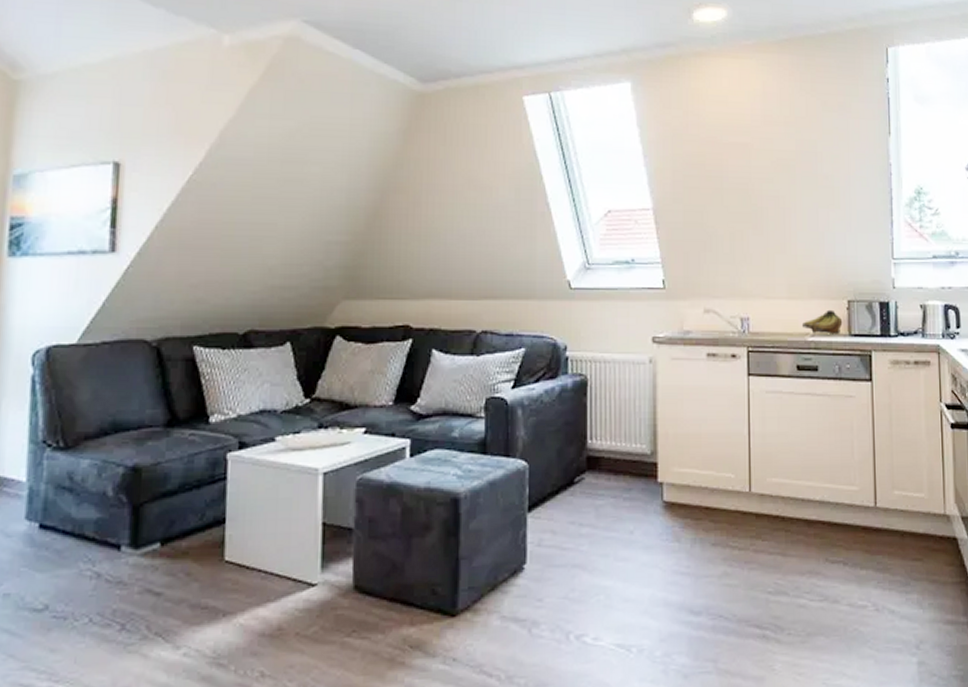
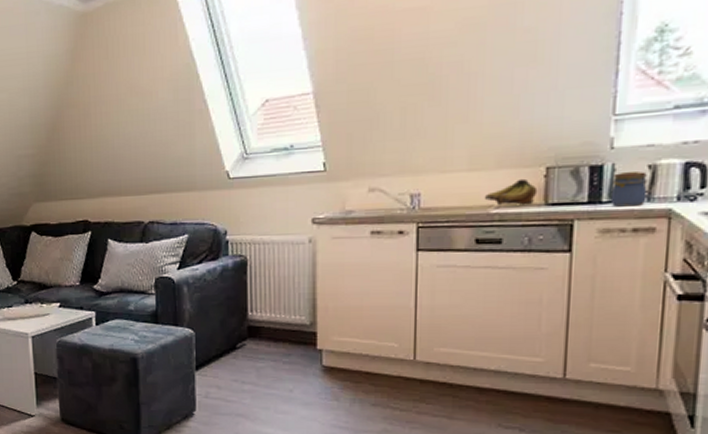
jar: none [896,310,922,341] -> present [610,172,649,207]

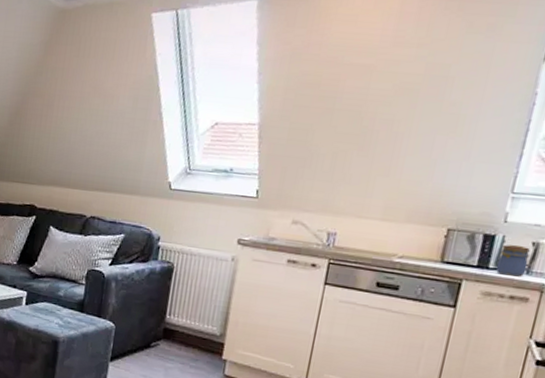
fruit: present [484,178,538,206] -> none [390,235,437,260]

